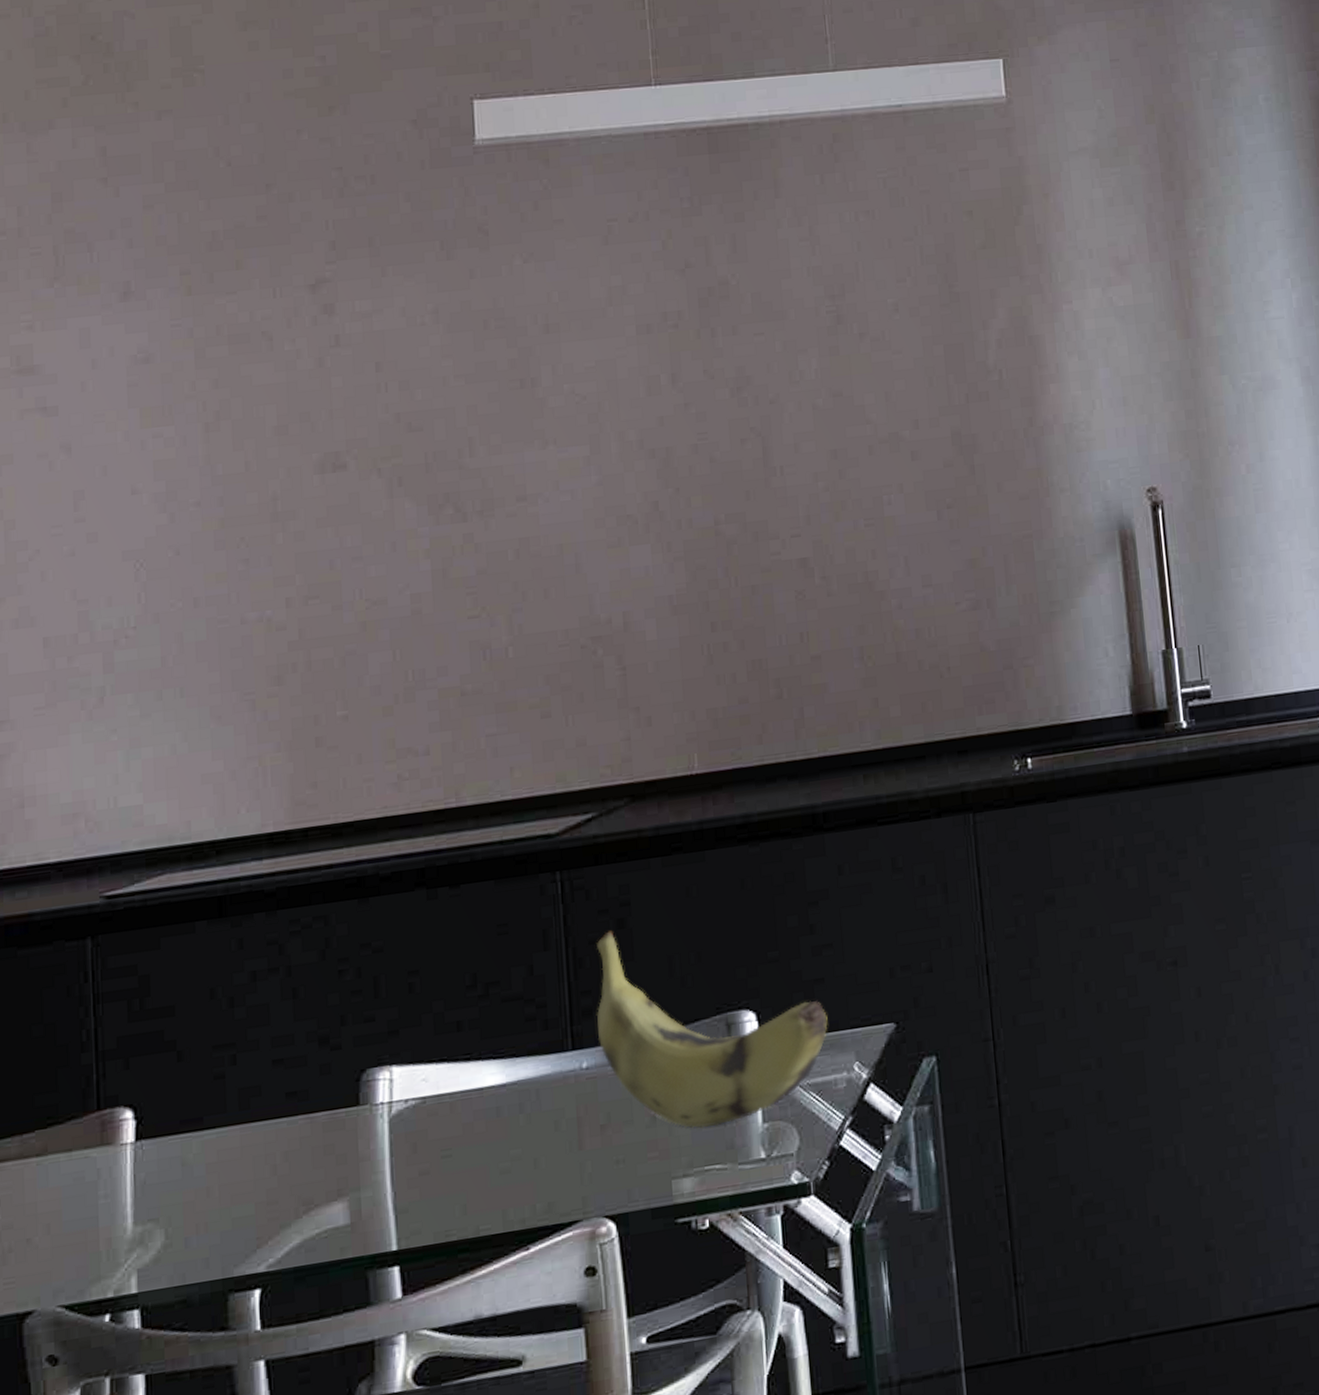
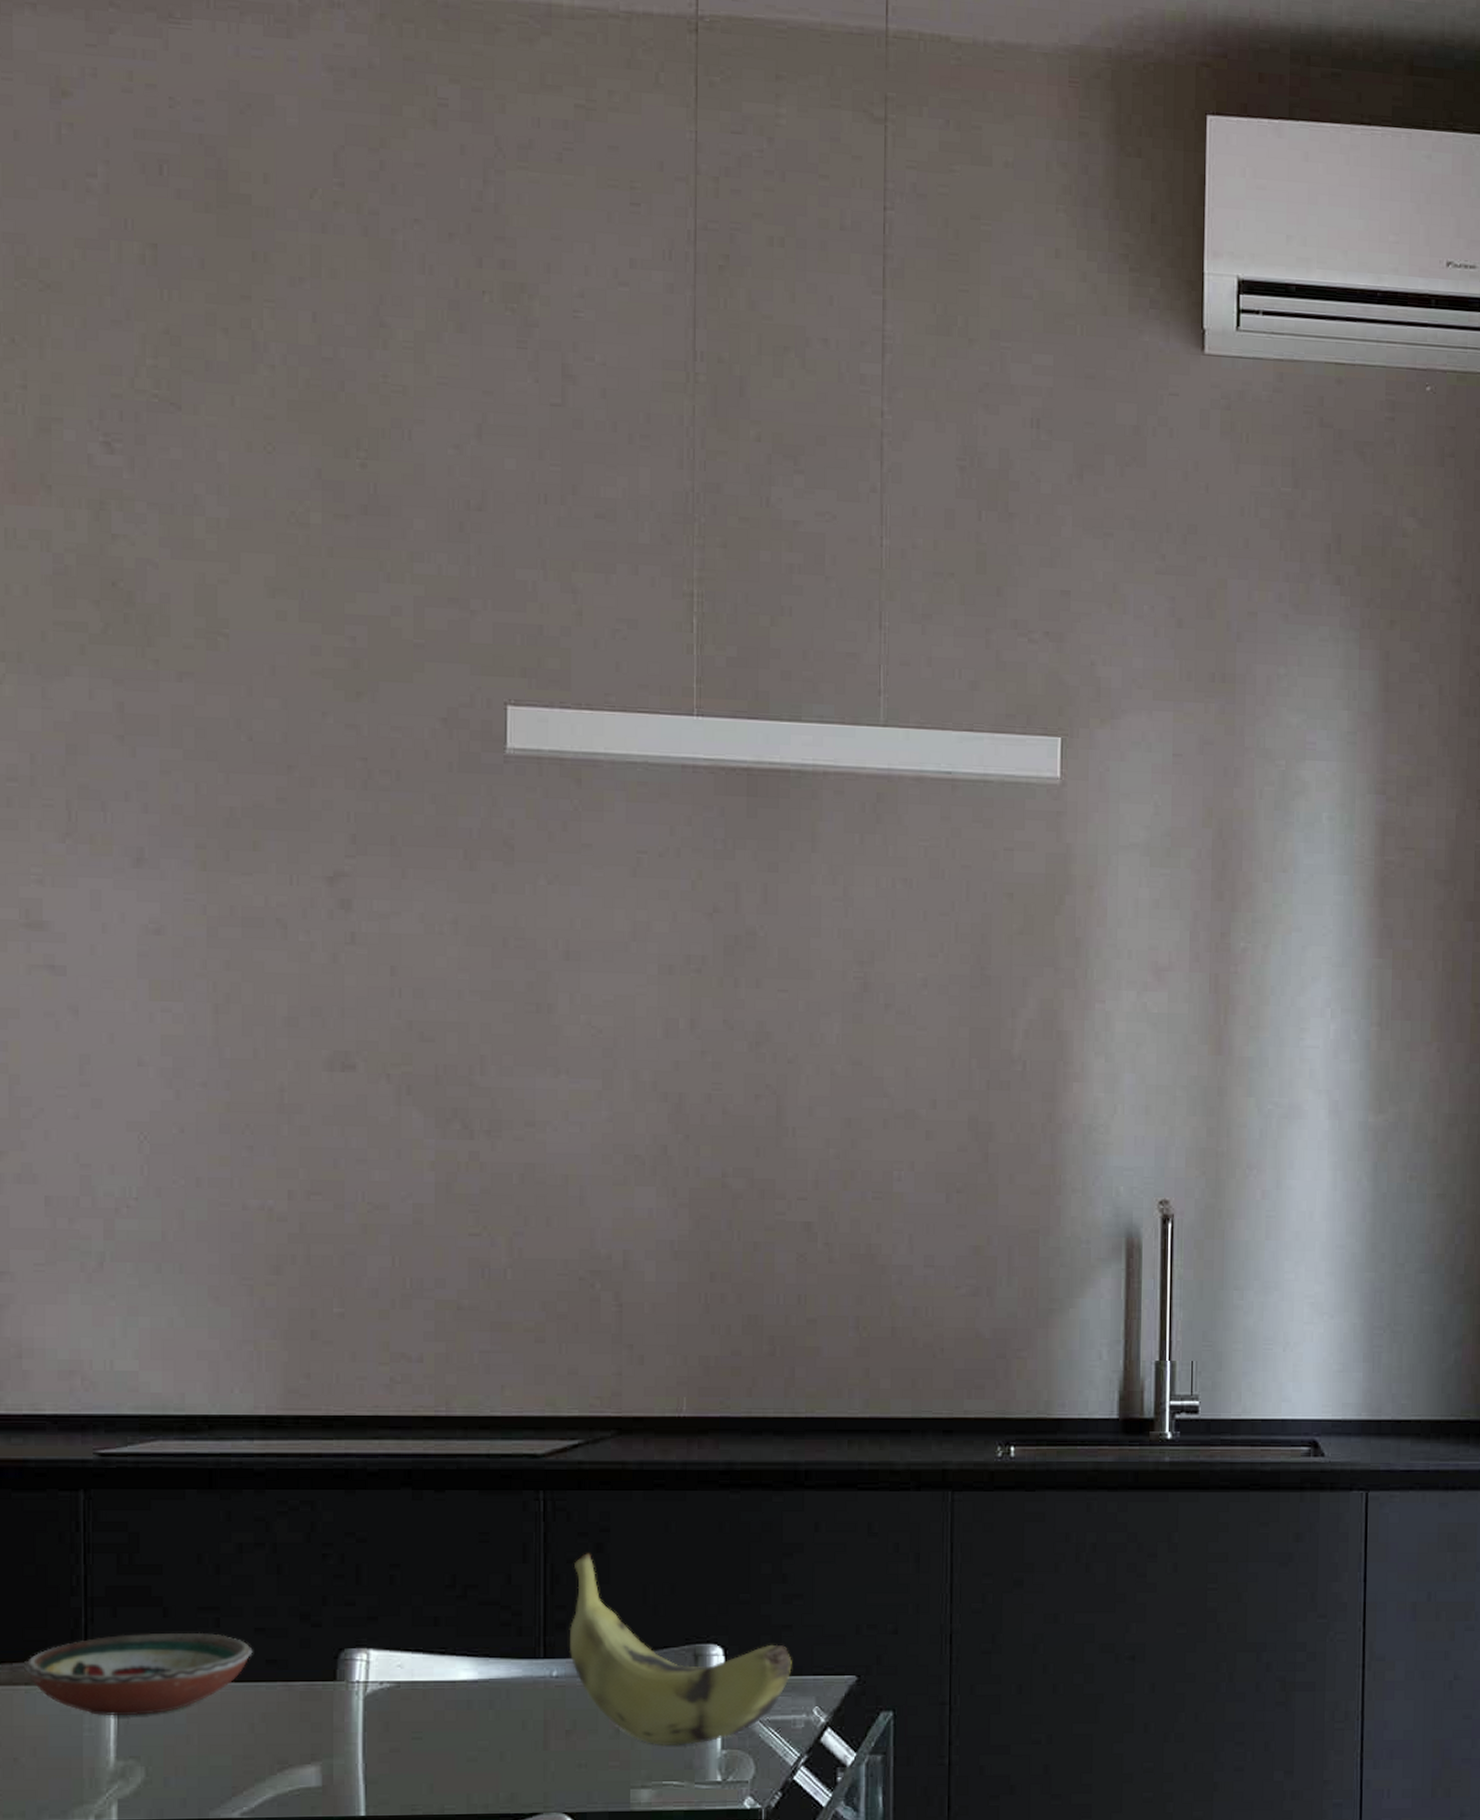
decorative bowl: none [35,1072,272,1179] -> present [24,1632,253,1717]

